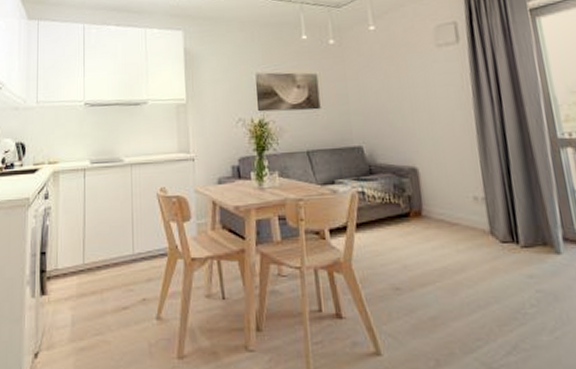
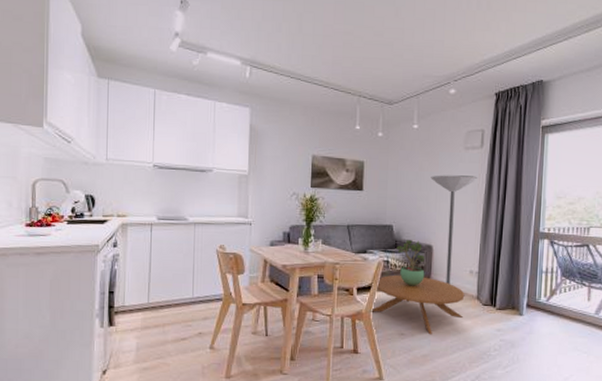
coffee table: none [350,208,478,288] -> present [370,274,465,335]
potted plant: none [371,163,415,223] -> present [396,240,425,286]
floor lamp: none [400,77,473,232] -> present [431,175,478,297]

